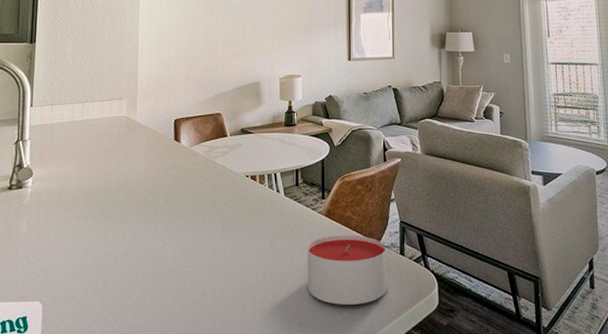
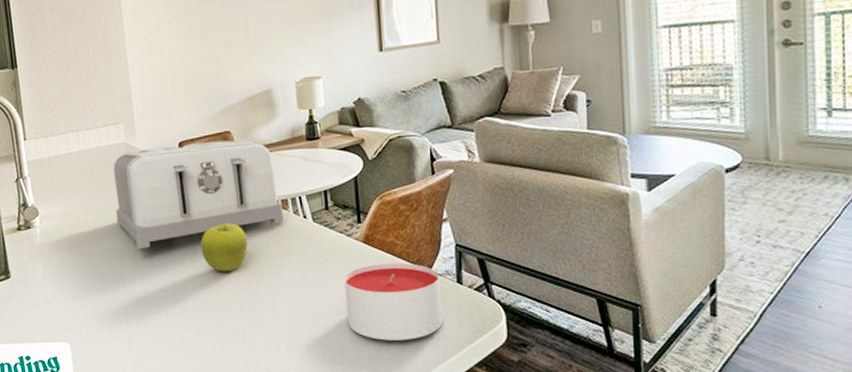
toaster: none [108,121,259,213] -> present [113,140,284,249]
fruit: none [183,193,225,238] -> present [200,222,248,272]

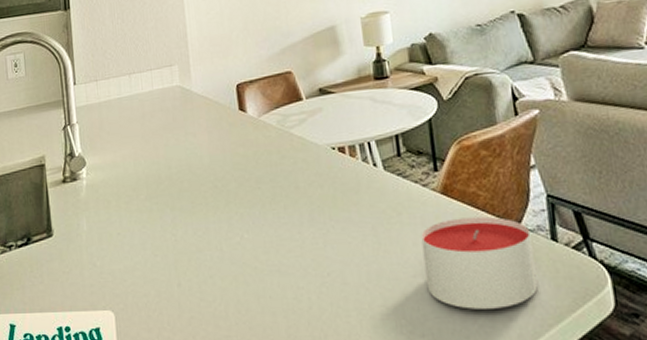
toaster: present [113,140,284,249] -> none [166,80,351,203]
fruit: present [200,222,248,272] -> none [259,172,312,229]

